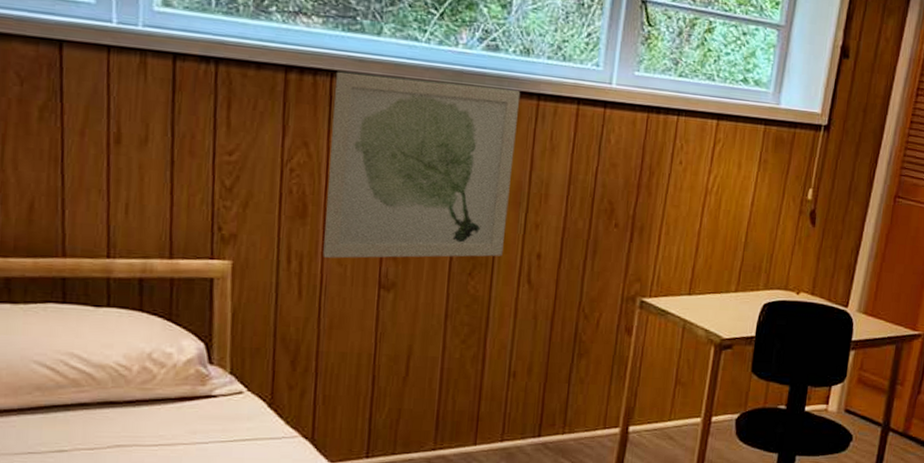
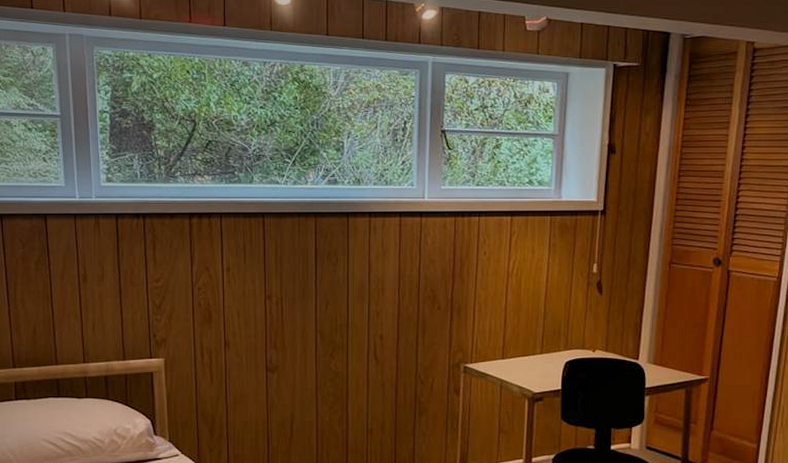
wall art: present [323,71,521,259] -> none [223,212,356,351]

